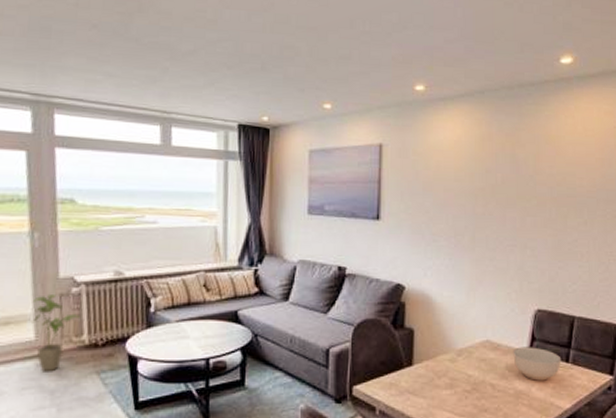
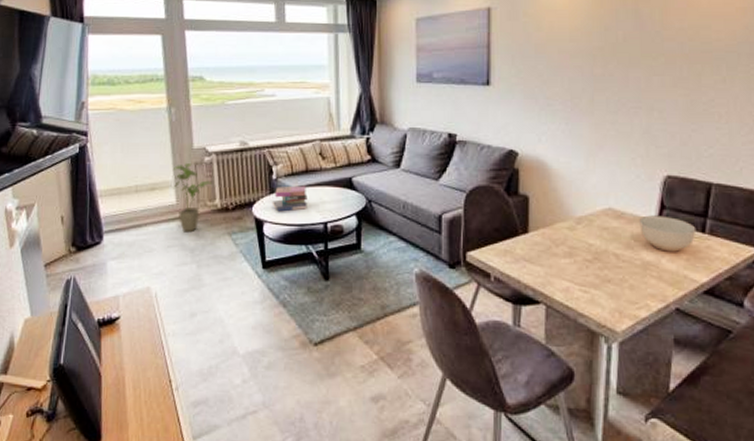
books: none [148,319,189,348] -> present [272,185,307,212]

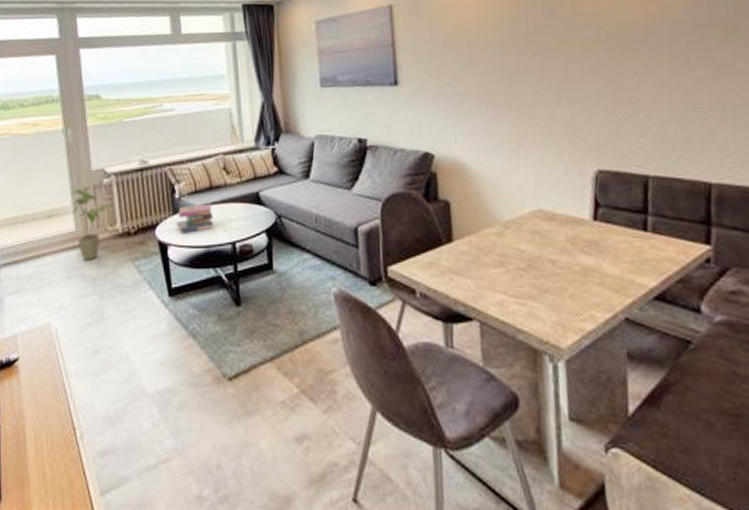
bowl: present [639,215,697,252] -> none [573,214,638,254]

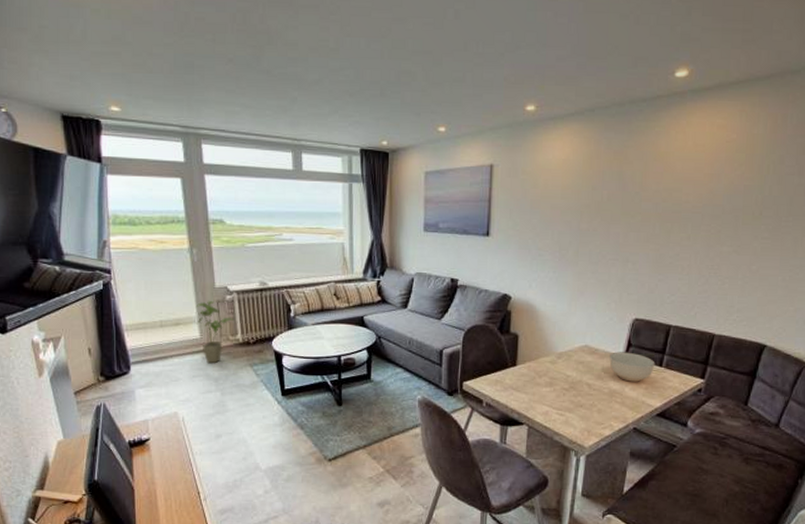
books: present [176,203,213,234] -> none [290,323,323,346]
bowl: none [573,214,638,254] -> present [609,352,655,382]

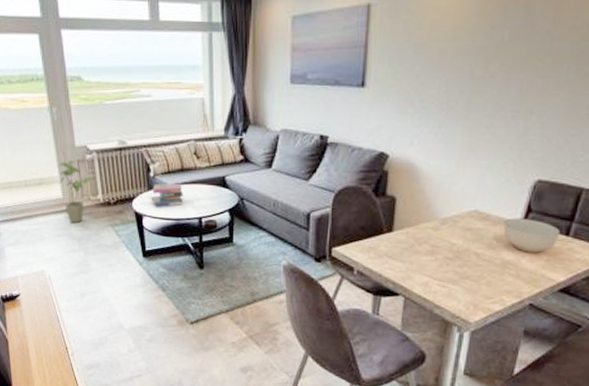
books: none [290,323,323,346] -> present [150,183,183,207]

